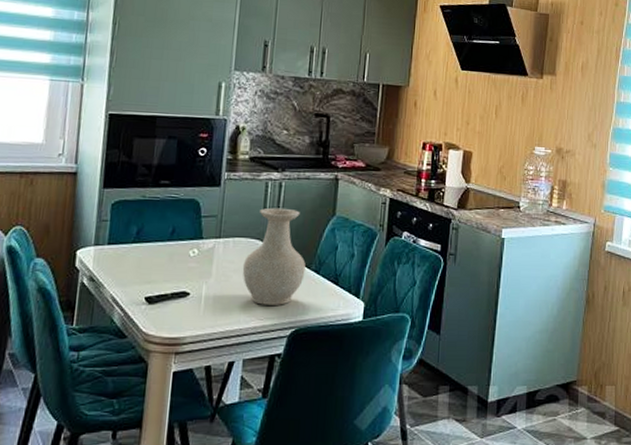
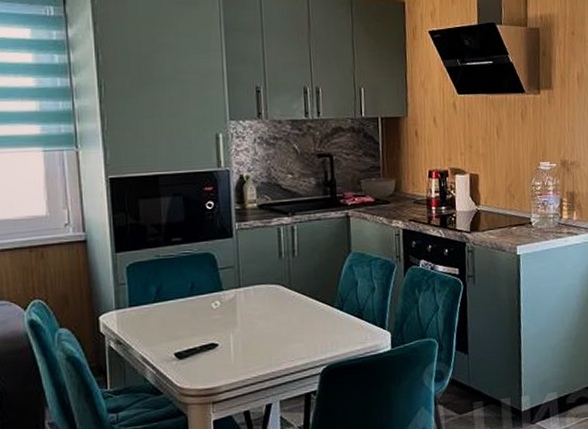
vase: present [242,207,306,305] -> none [266,251,329,347]

